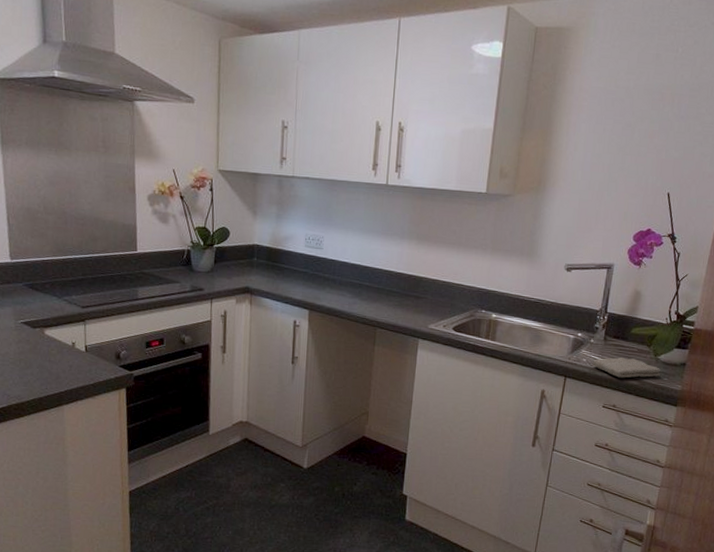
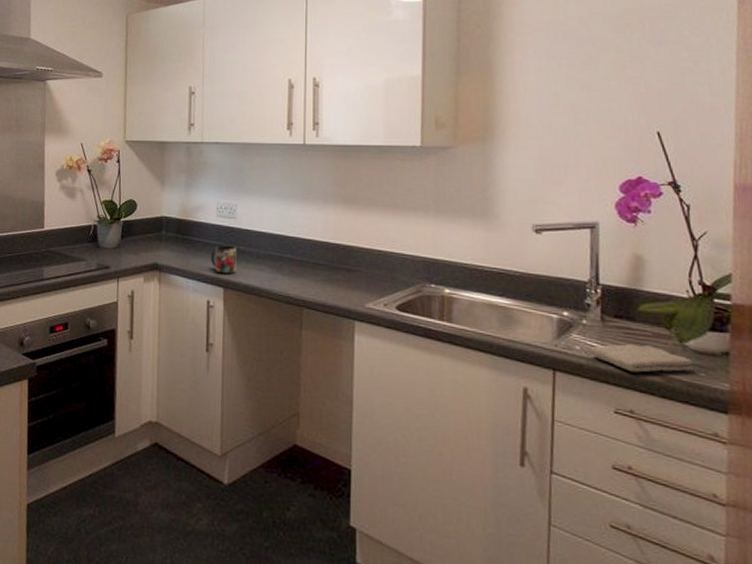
mug: none [298,272,322,298] -> present [210,245,237,274]

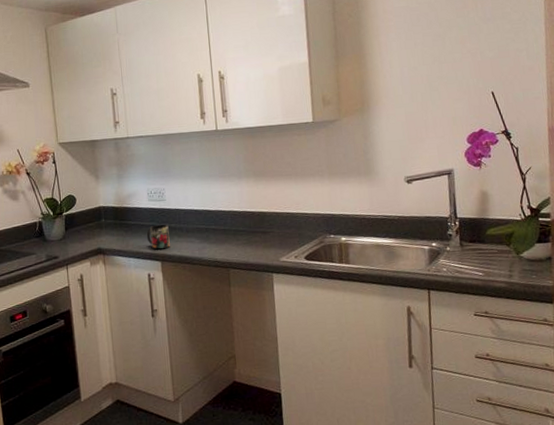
washcloth: present [590,343,693,373] -> none [454,260,527,283]

